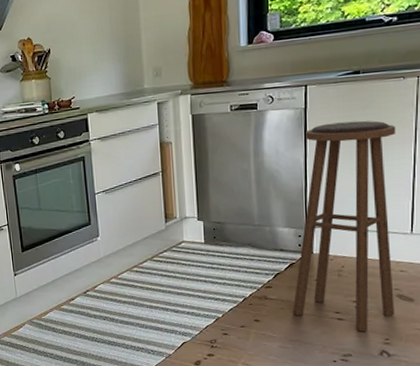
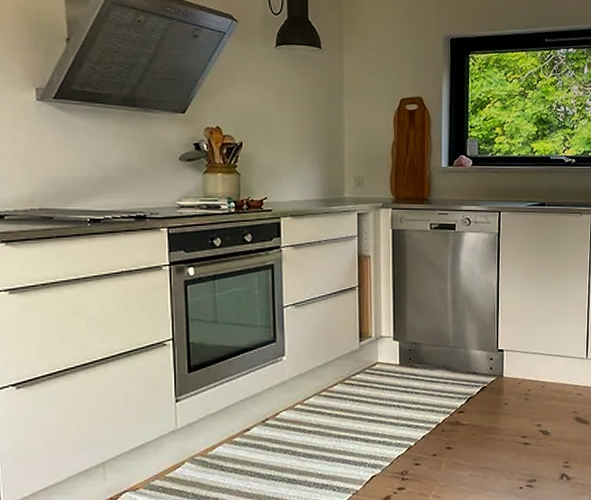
stool: present [293,120,396,332] -> none [483,249,575,456]

